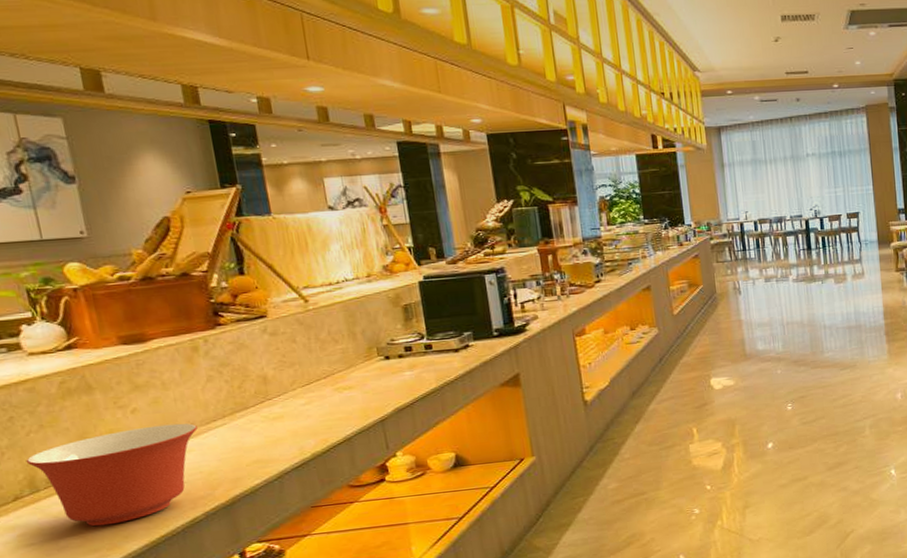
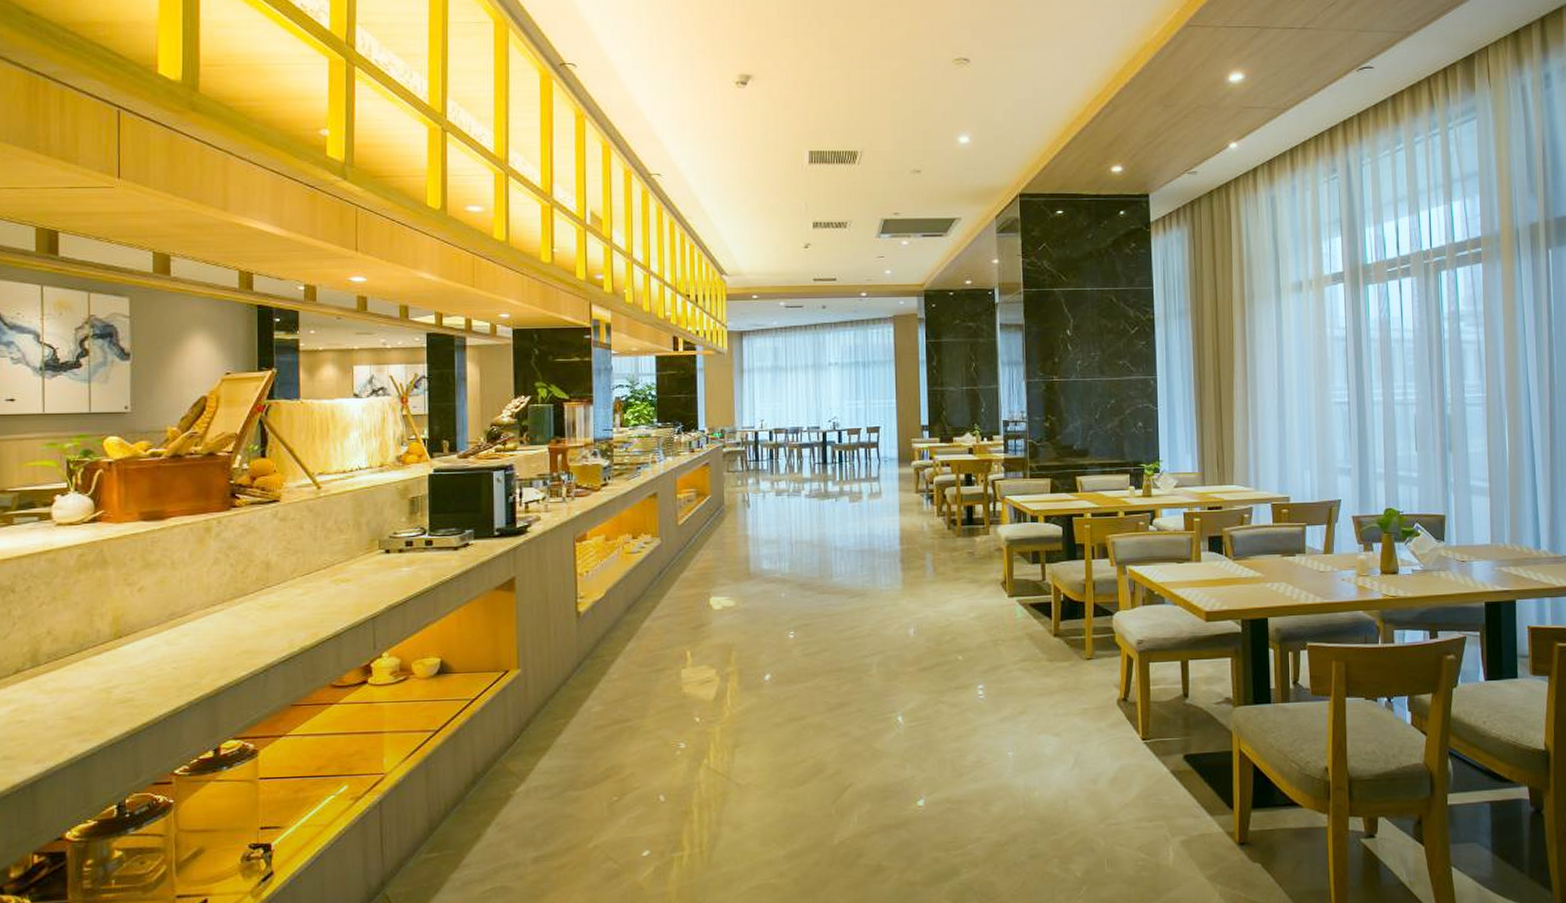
mixing bowl: present [26,423,198,527] -> none [33,605,196,708]

